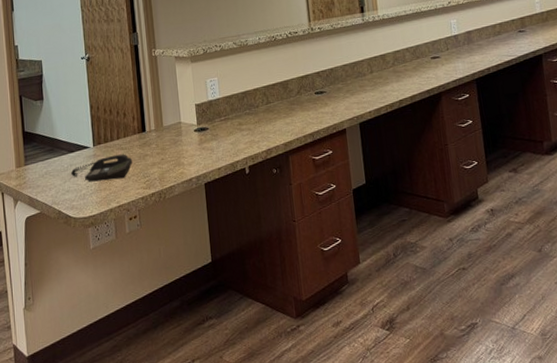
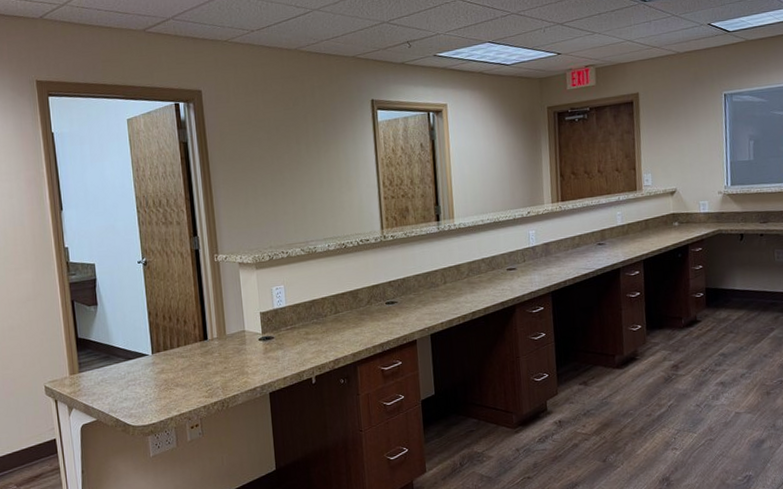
telephone: present [71,154,132,181] -> none [129,362,194,389]

